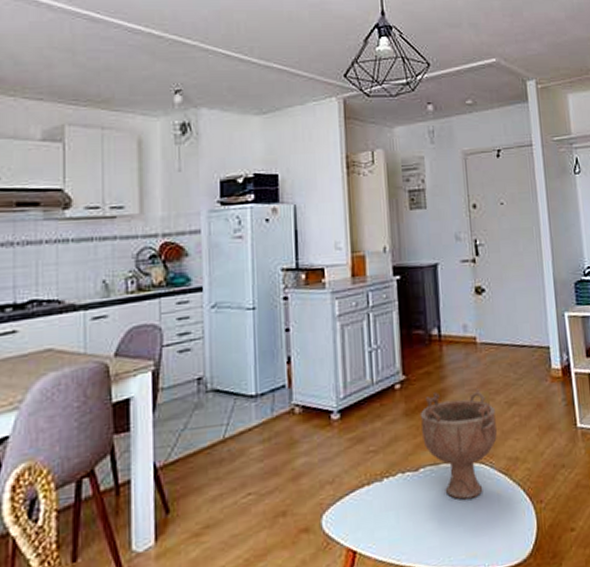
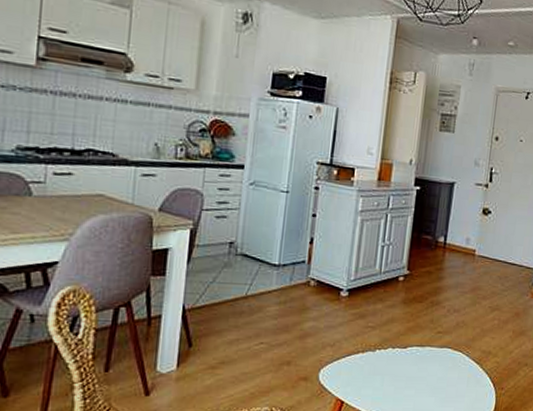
decorative bowl: present [420,389,498,500] -> none [414,289,479,377]

